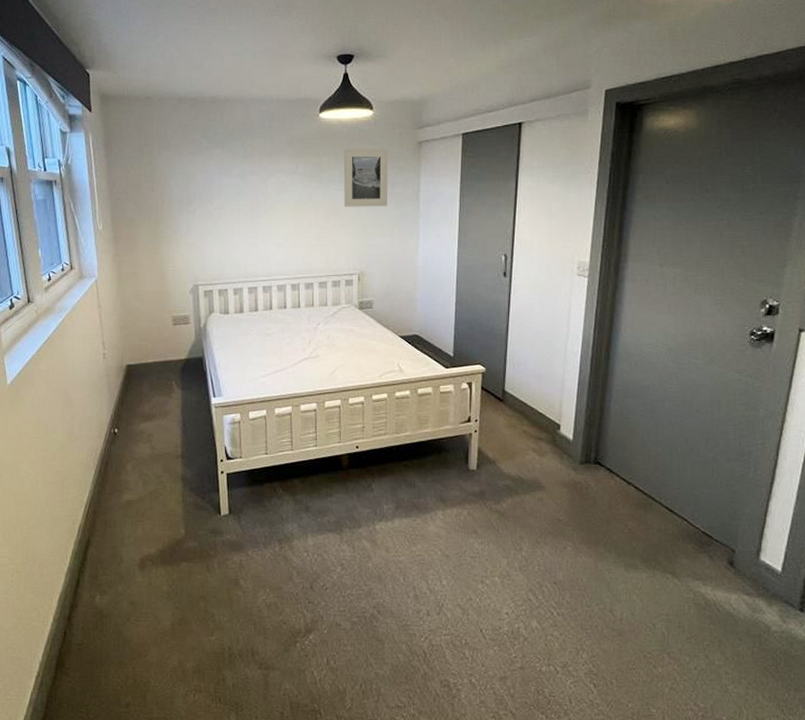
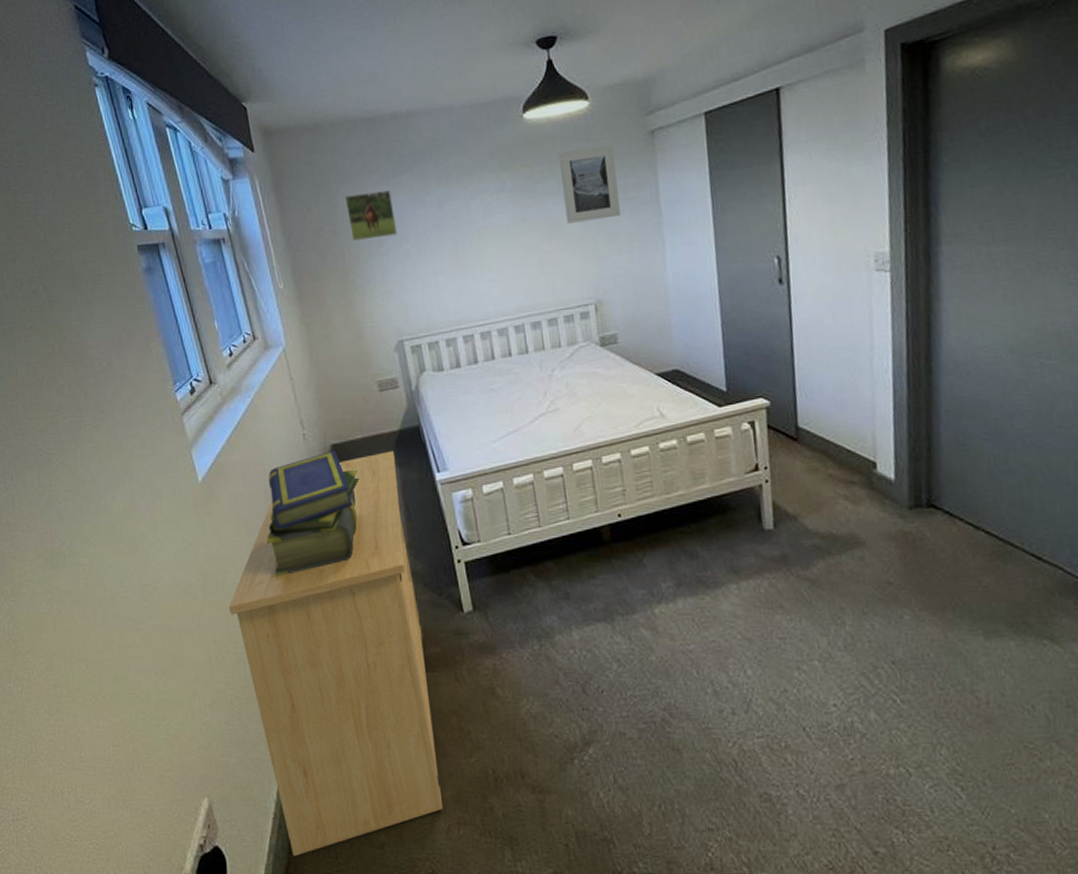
dresser: none [20,375,184,710] -> present [229,451,443,856]
stack of books: none [60,370,147,472] -> present [266,450,360,577]
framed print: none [163,159,205,199] -> present [344,190,398,242]

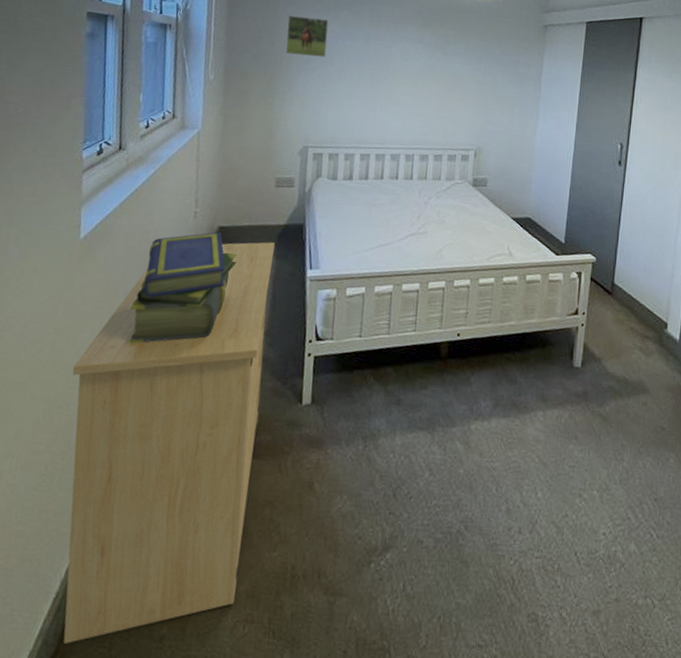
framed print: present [559,145,621,224] -> none [466,24,515,85]

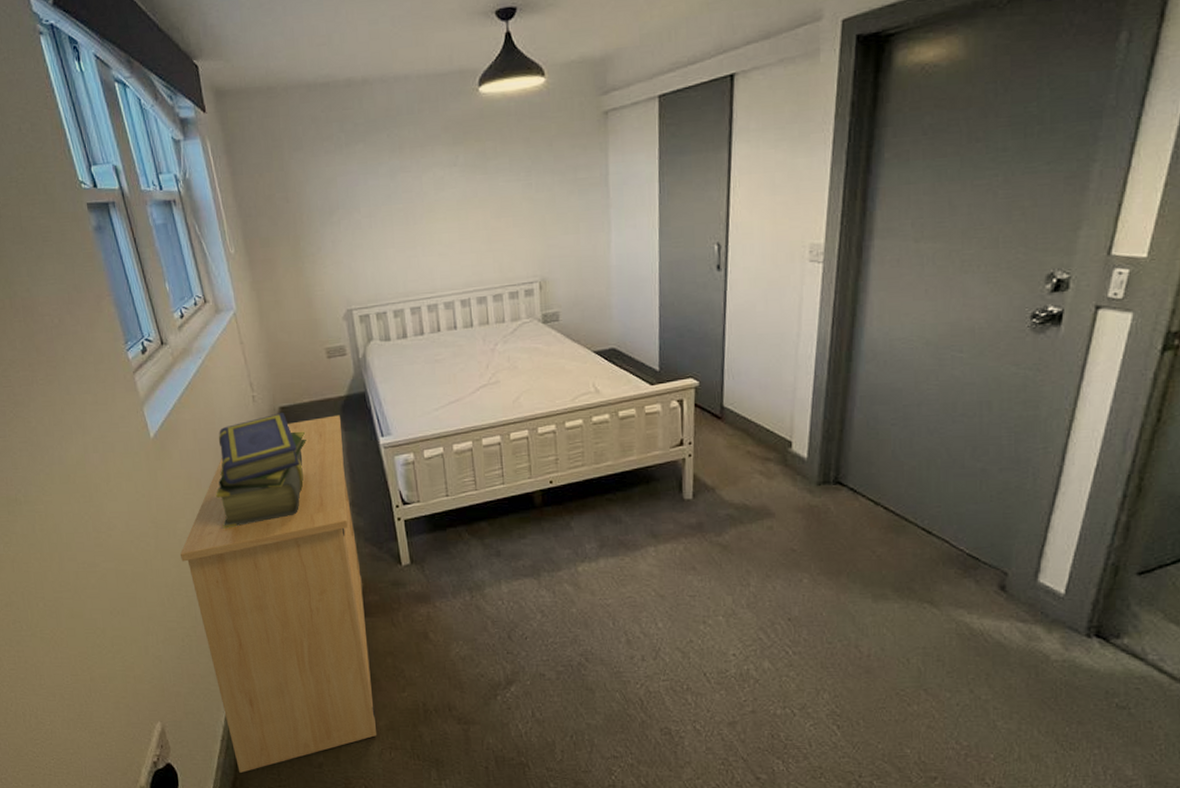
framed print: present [285,15,329,58] -> none [296,159,349,210]

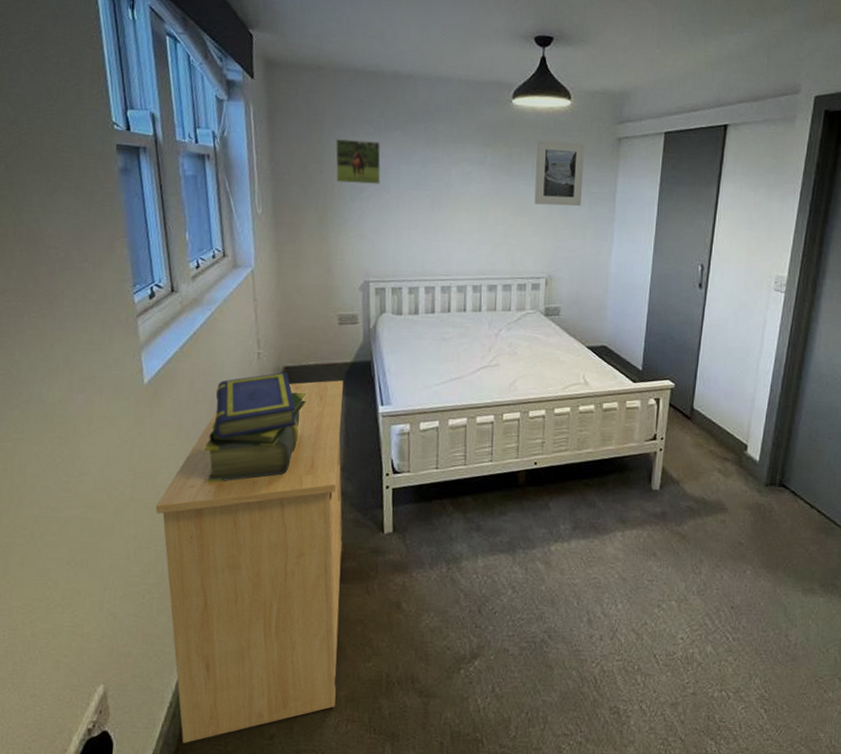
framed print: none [296,159,349,210] -> present [335,138,381,184]
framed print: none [512,124,570,202] -> present [534,140,585,207]

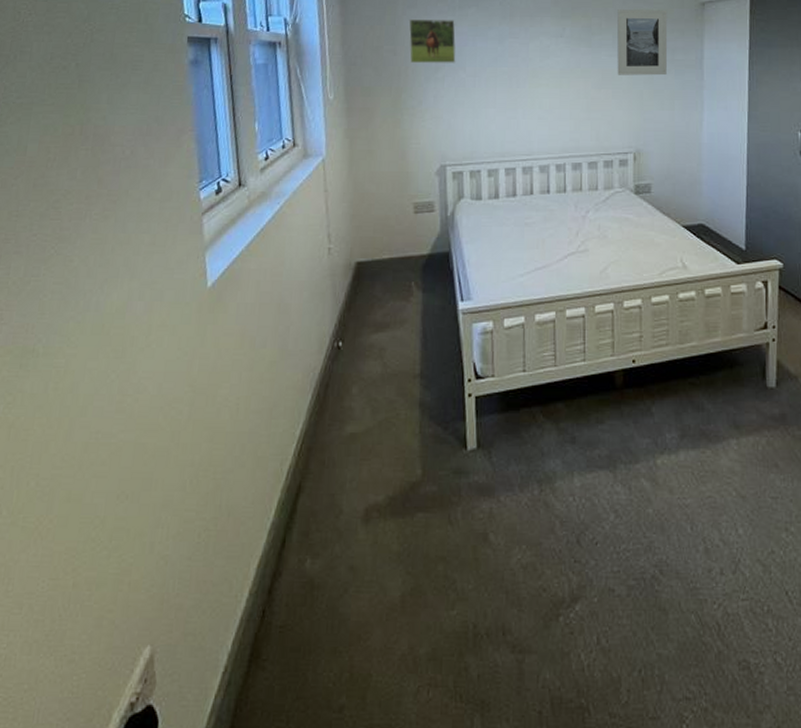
dresser: present [156,380,343,743] -> none [215,275,421,719]
stack of books: present [204,372,307,483] -> none [269,268,380,397]

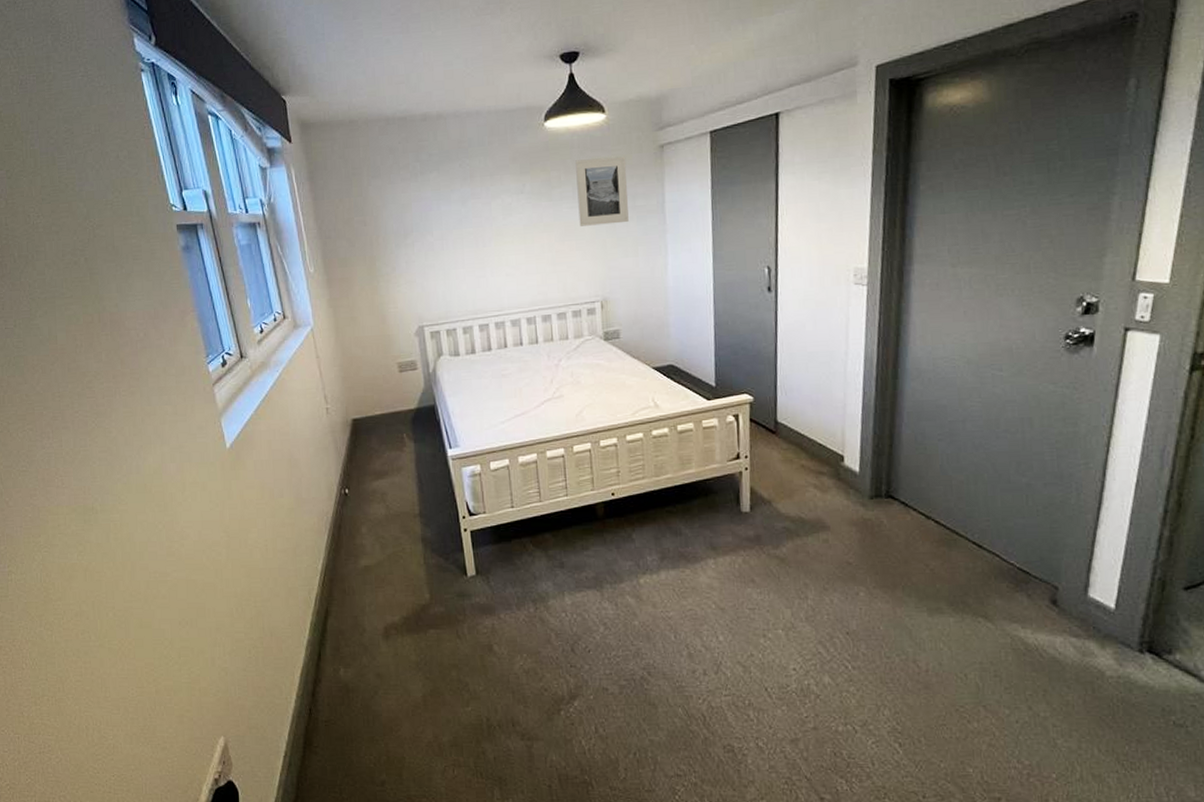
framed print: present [408,18,456,64] -> none [374,186,423,233]

